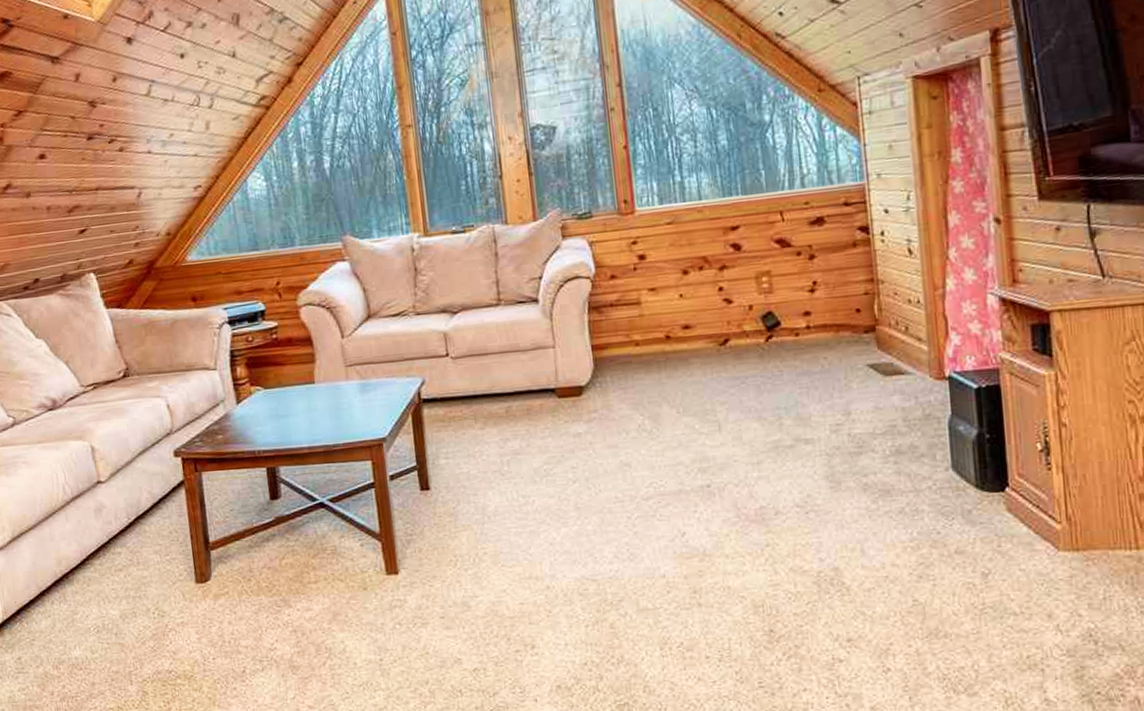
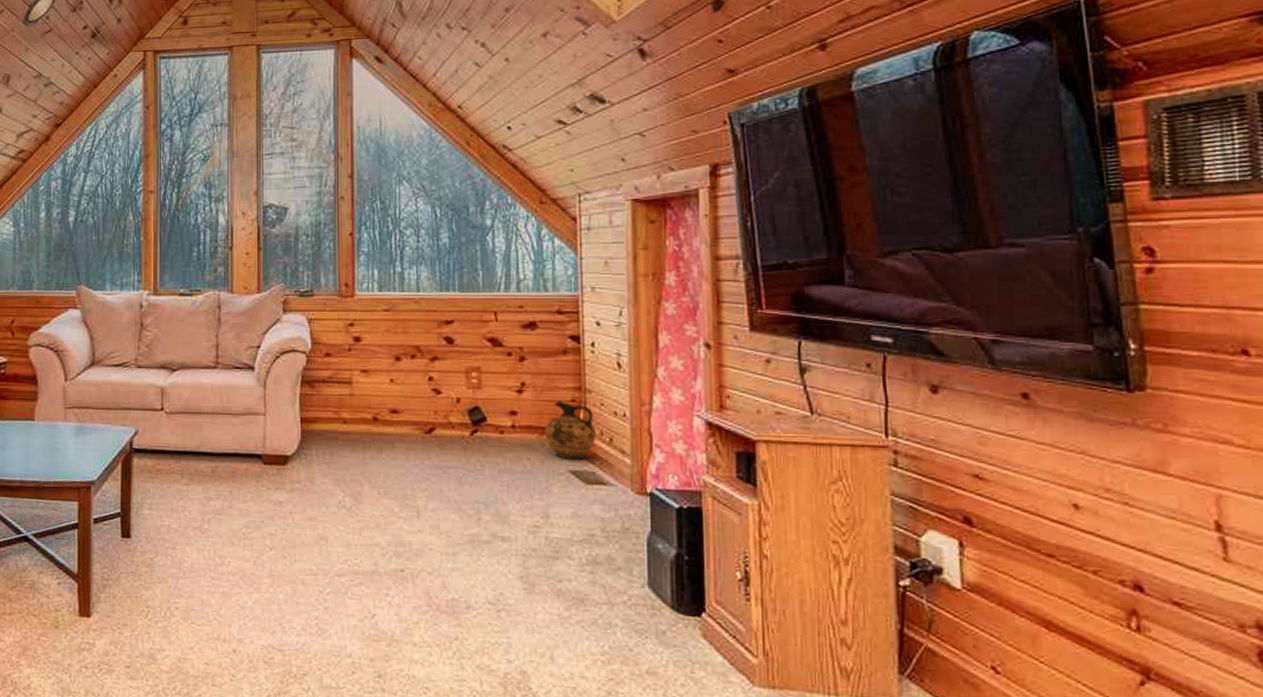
ceramic jug: none [839,295,892,354] -> present [544,400,597,460]

